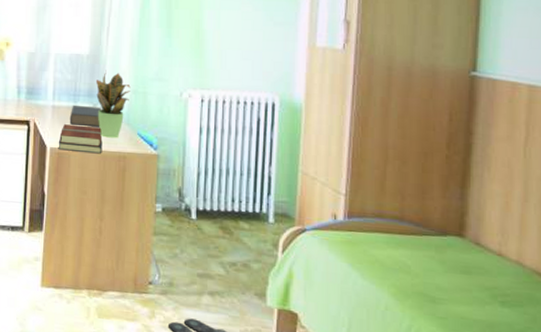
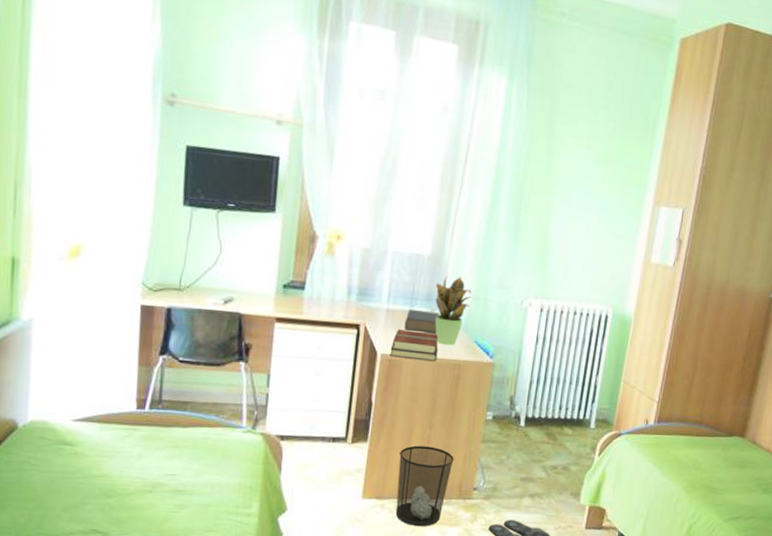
waste bin: none [73,236,126,319] -> present [395,445,454,526]

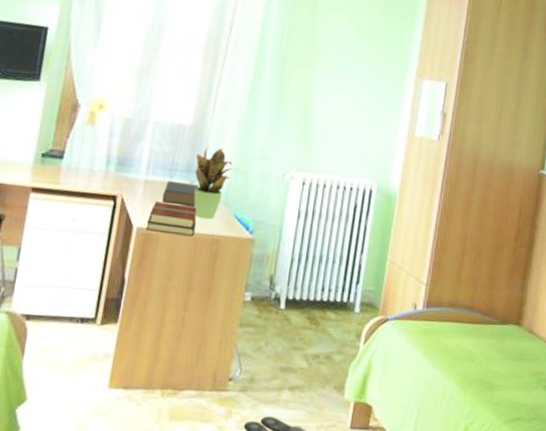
waste bin: present [395,445,454,526] -> none [143,328,209,422]

